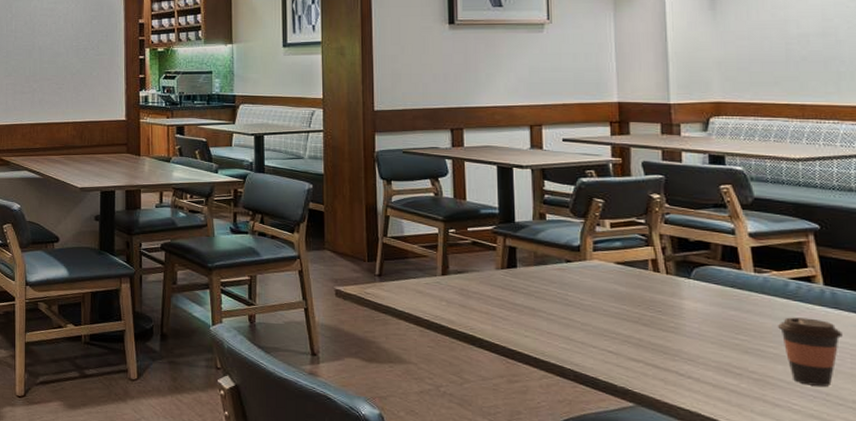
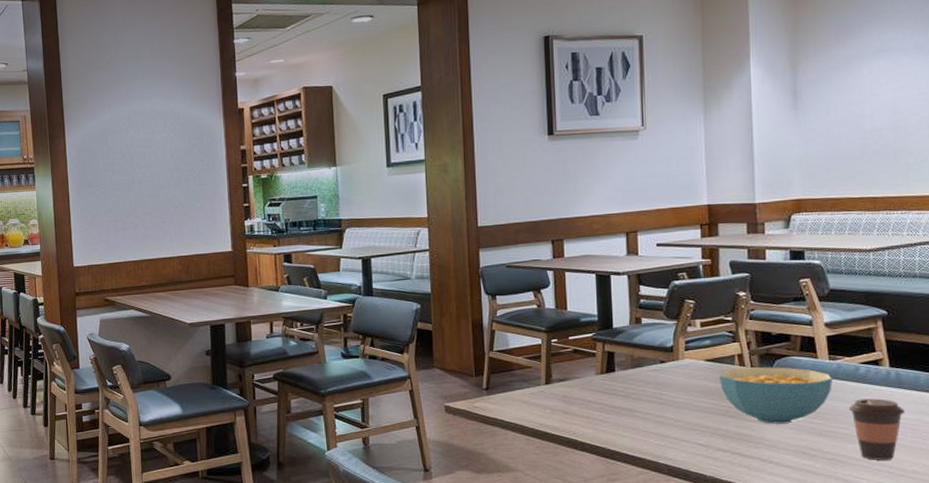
cereal bowl: none [630,273,759,338] -> present [718,367,832,424]

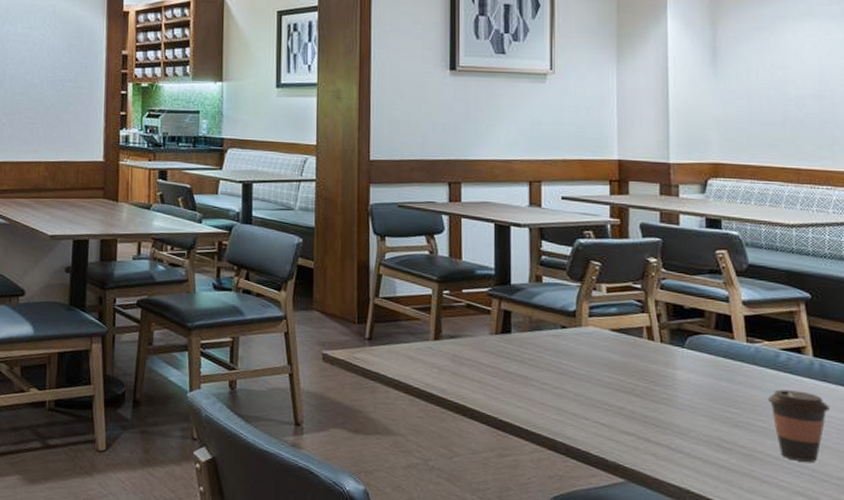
cereal bowl: present [718,367,832,424] -> none [624,341,750,410]

